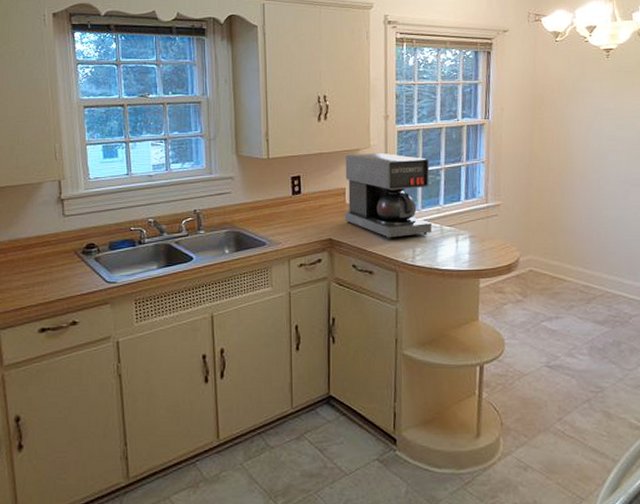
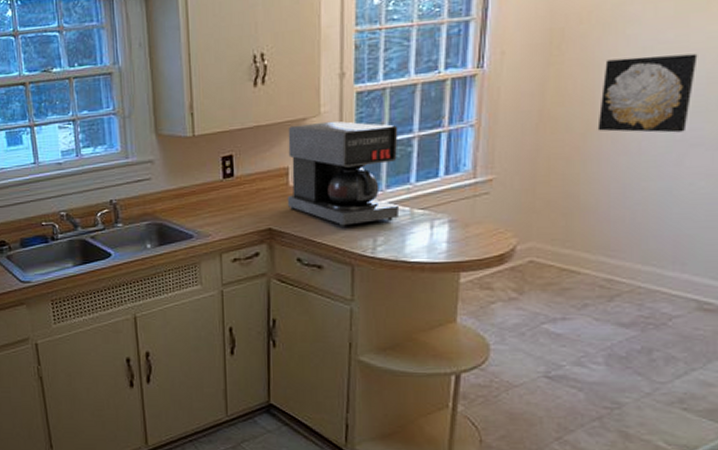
wall art: none [569,119,631,175] -> present [597,53,698,133]

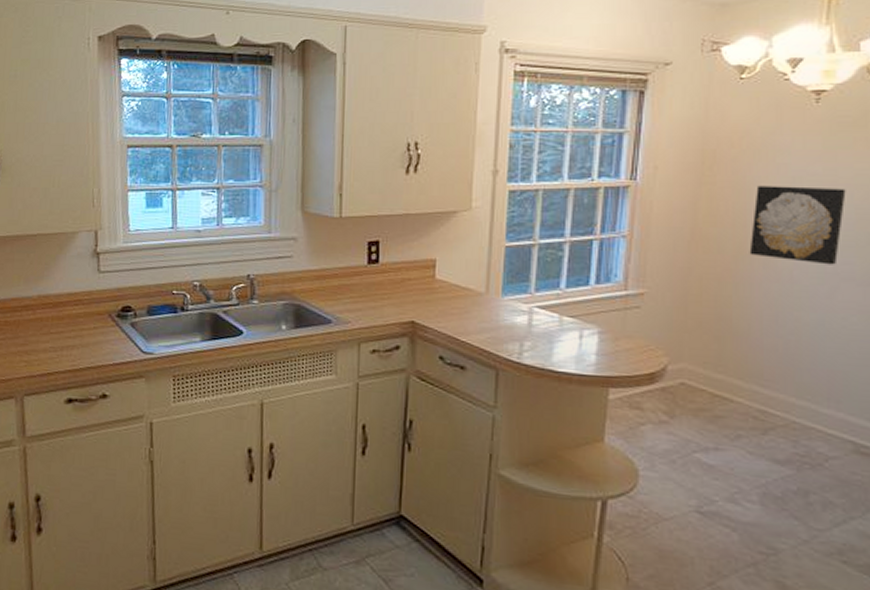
coffee maker: present [287,121,400,228] -> none [432,217,550,328]

